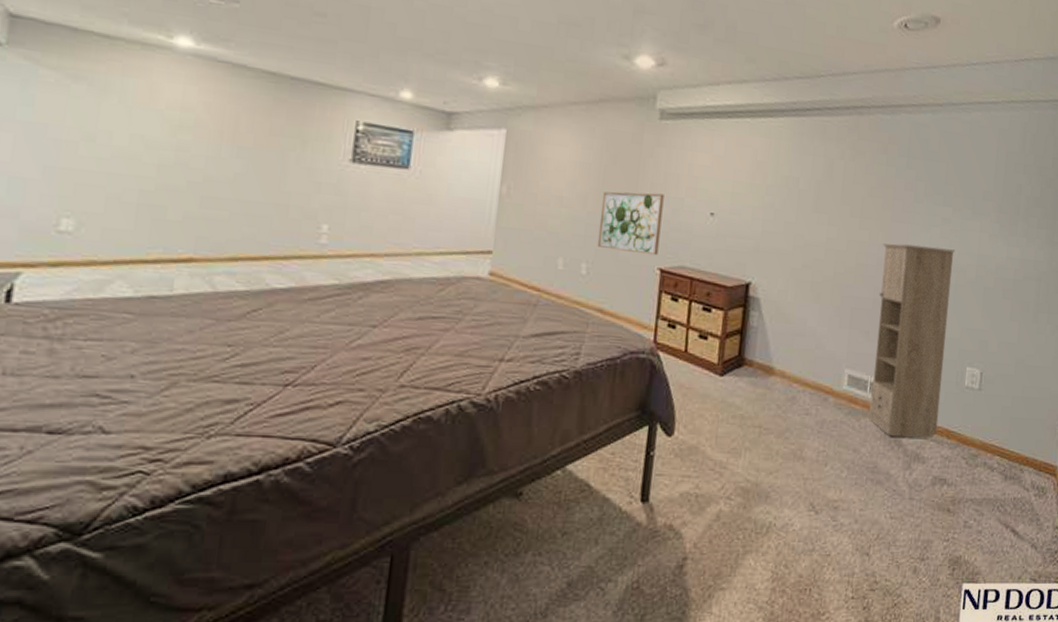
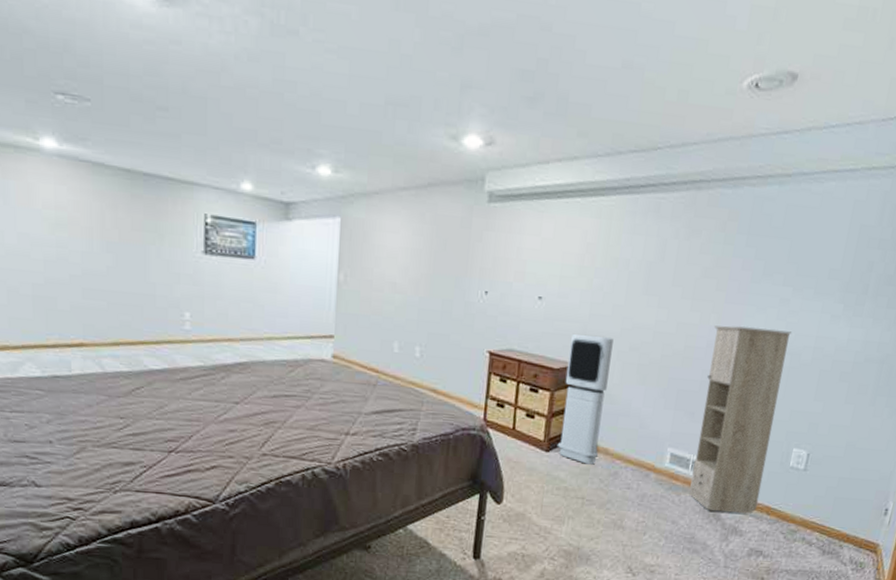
wall art: present [597,191,664,256] -> none [429,277,493,339]
air purifier: none [732,250,786,389] -> present [557,333,614,465]

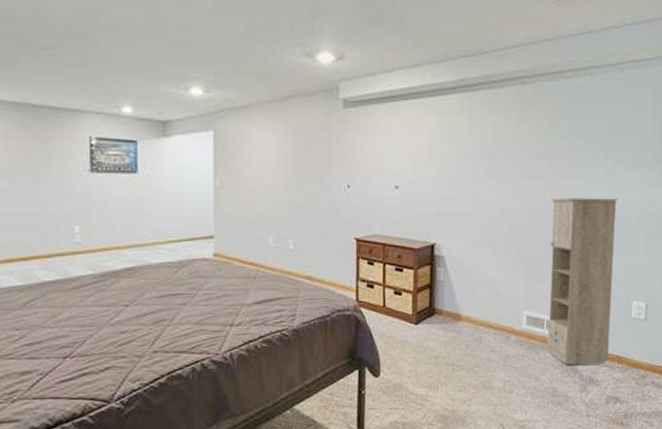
air purifier: present [557,333,614,465] -> none [425,216,465,333]

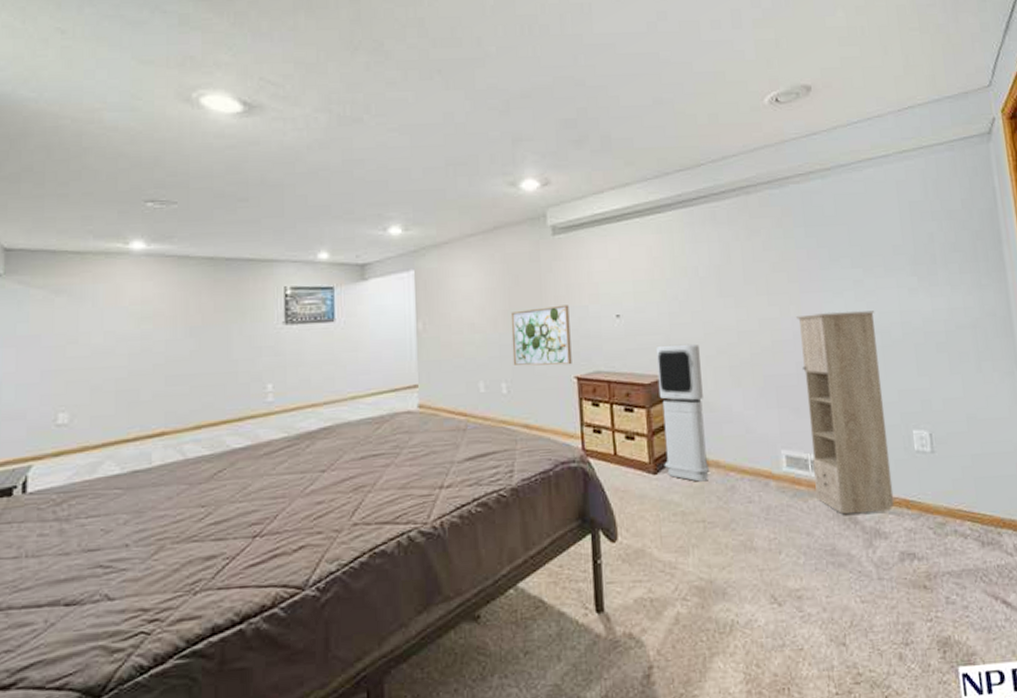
wall art: none [300,173,354,227] -> present [510,305,572,366]
air purifier: none [425,216,465,333] -> present [655,343,709,482]

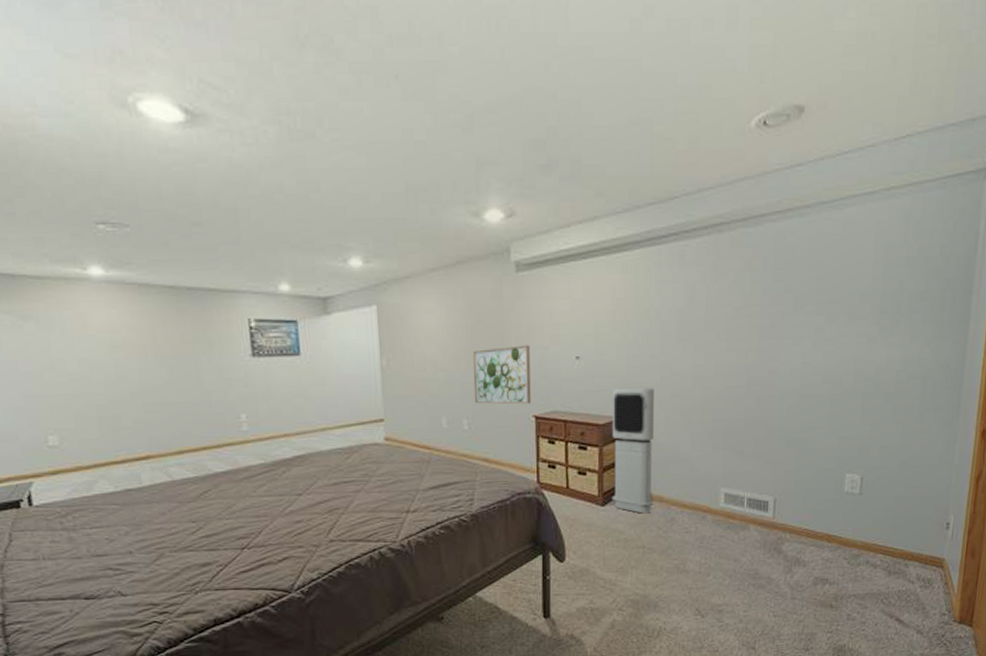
storage cabinet: present [796,311,895,515] -> none [748,359,829,545]

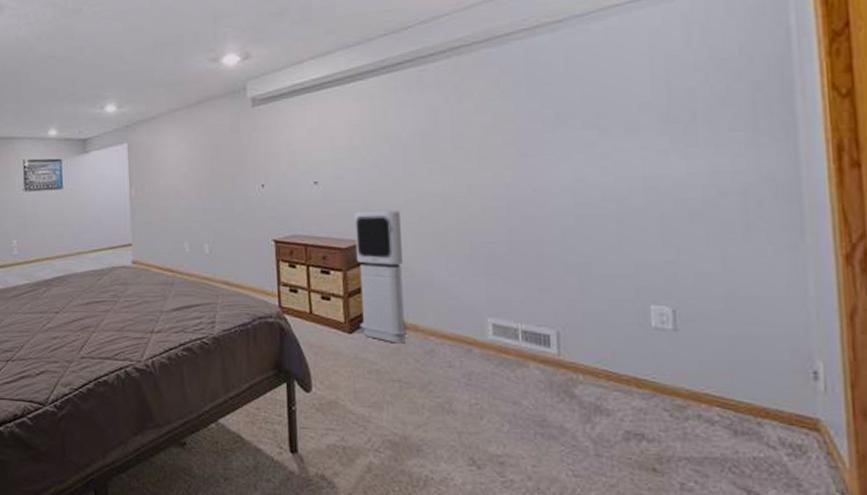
wall art: present [472,345,531,405] -> none [212,172,270,229]

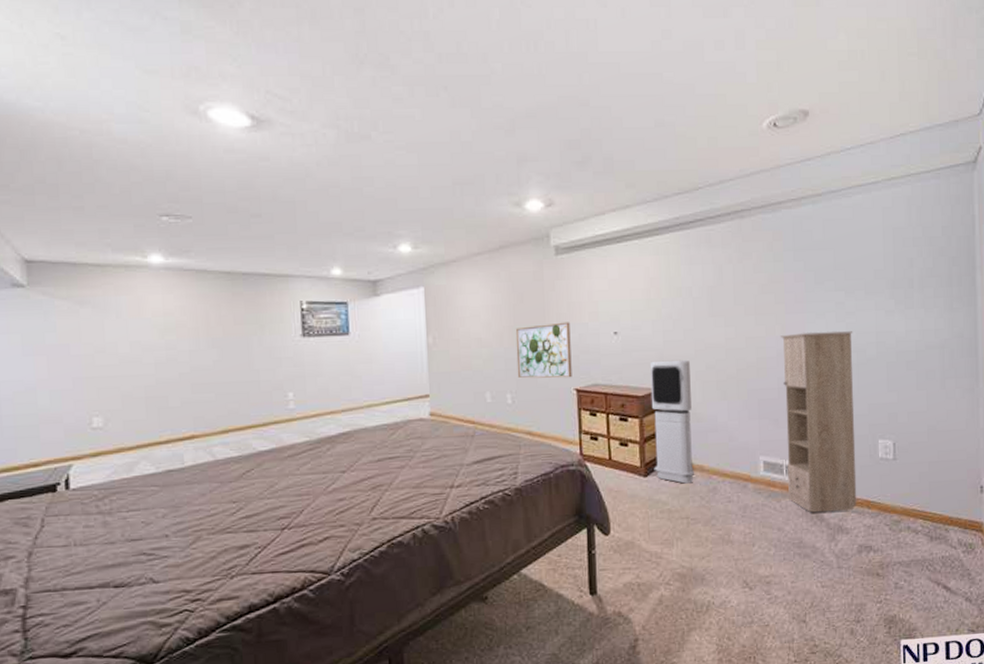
wall art: none [212,172,270,229] -> present [515,322,572,379]
storage cabinet: none [512,175,622,388] -> present [781,331,857,513]

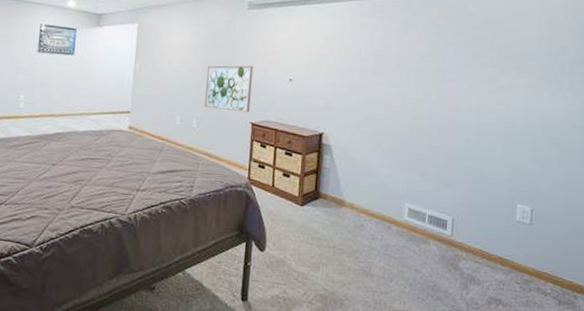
air purifier: present [649,359,694,484] -> none [310,107,352,218]
storage cabinet: present [781,331,857,513] -> none [428,100,502,264]

